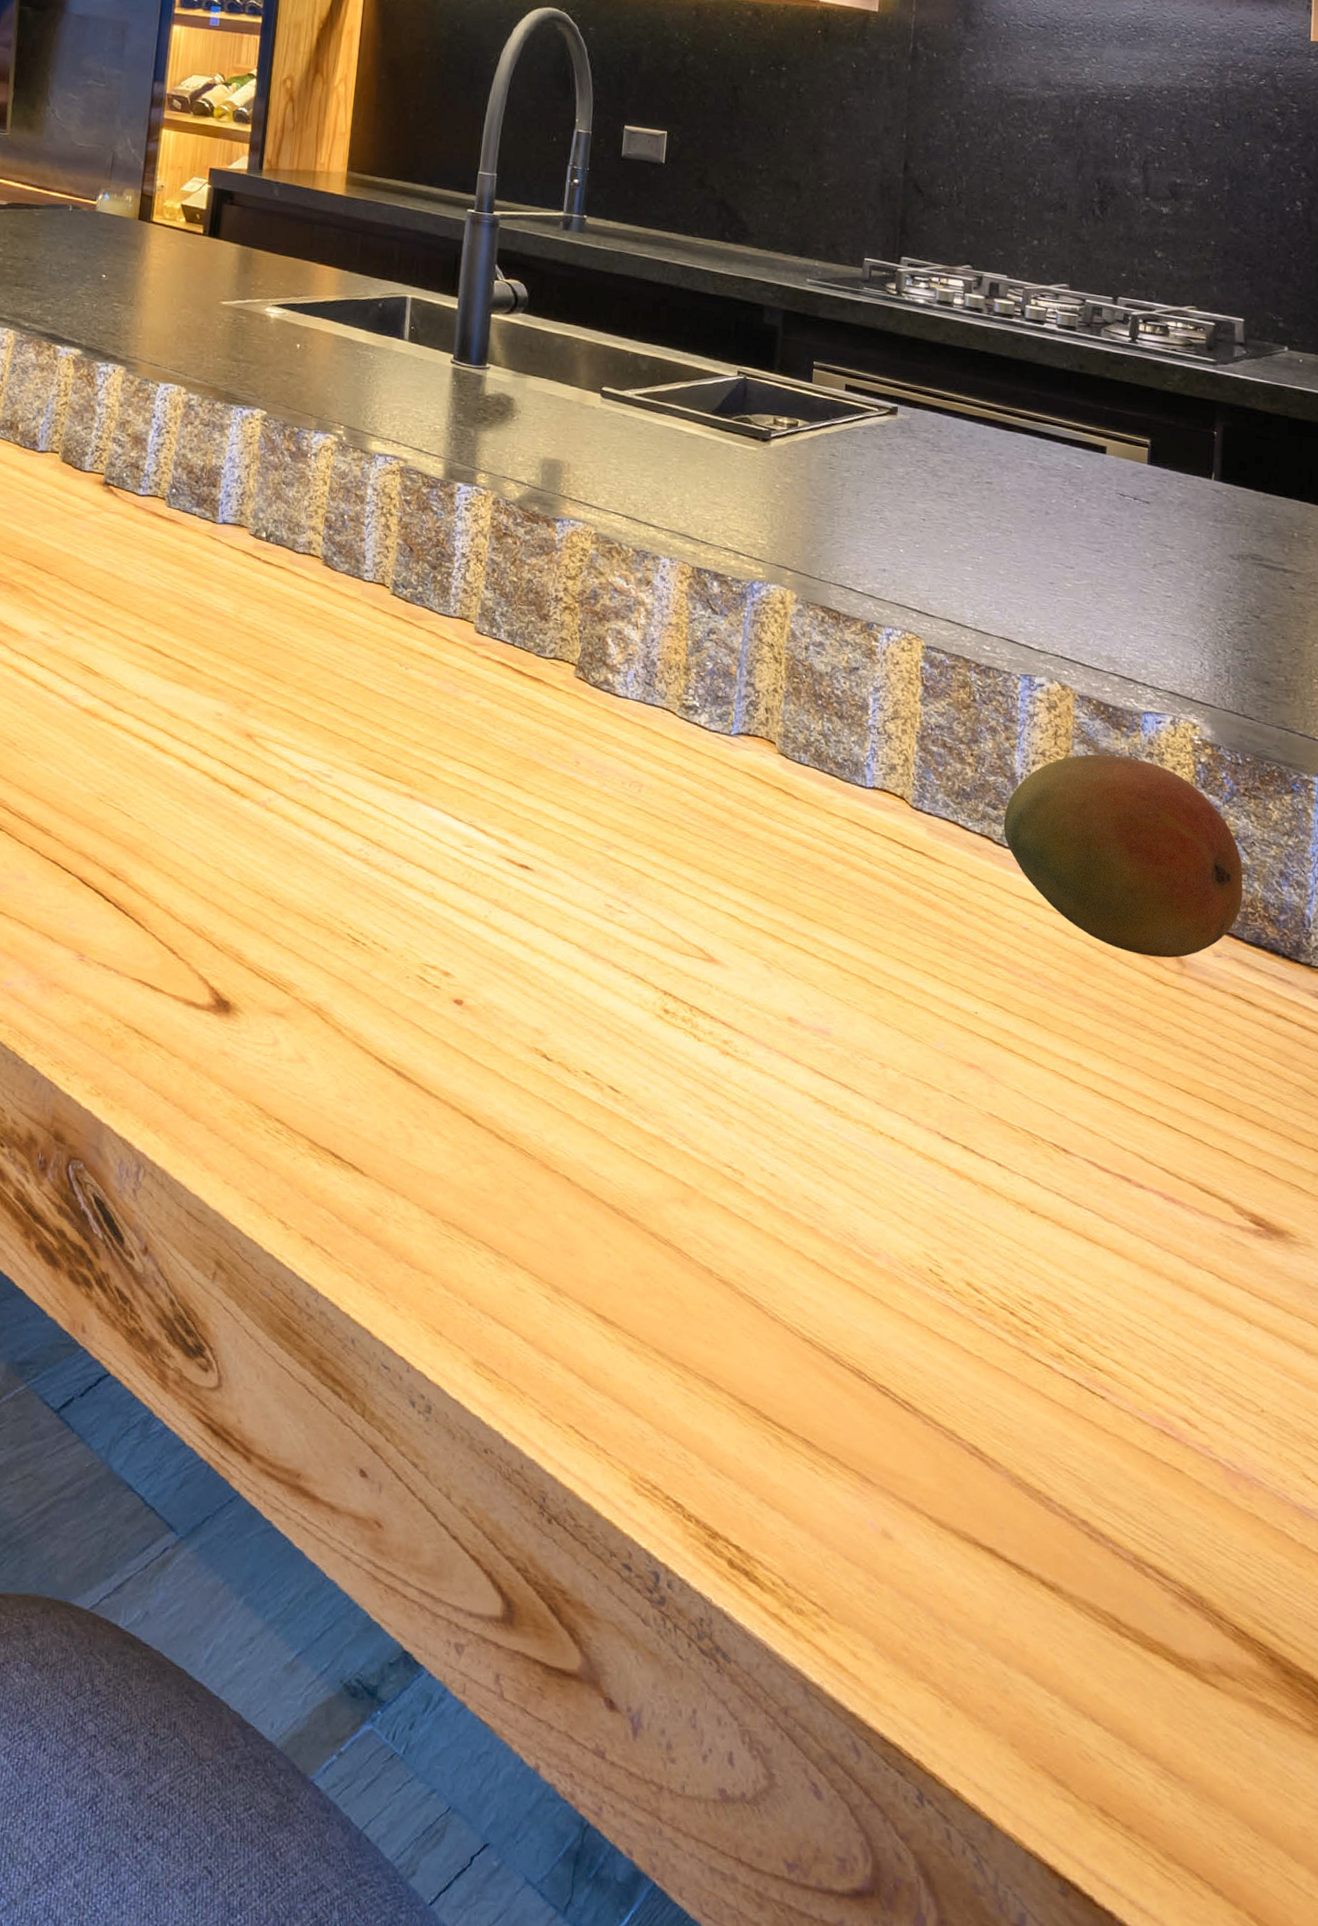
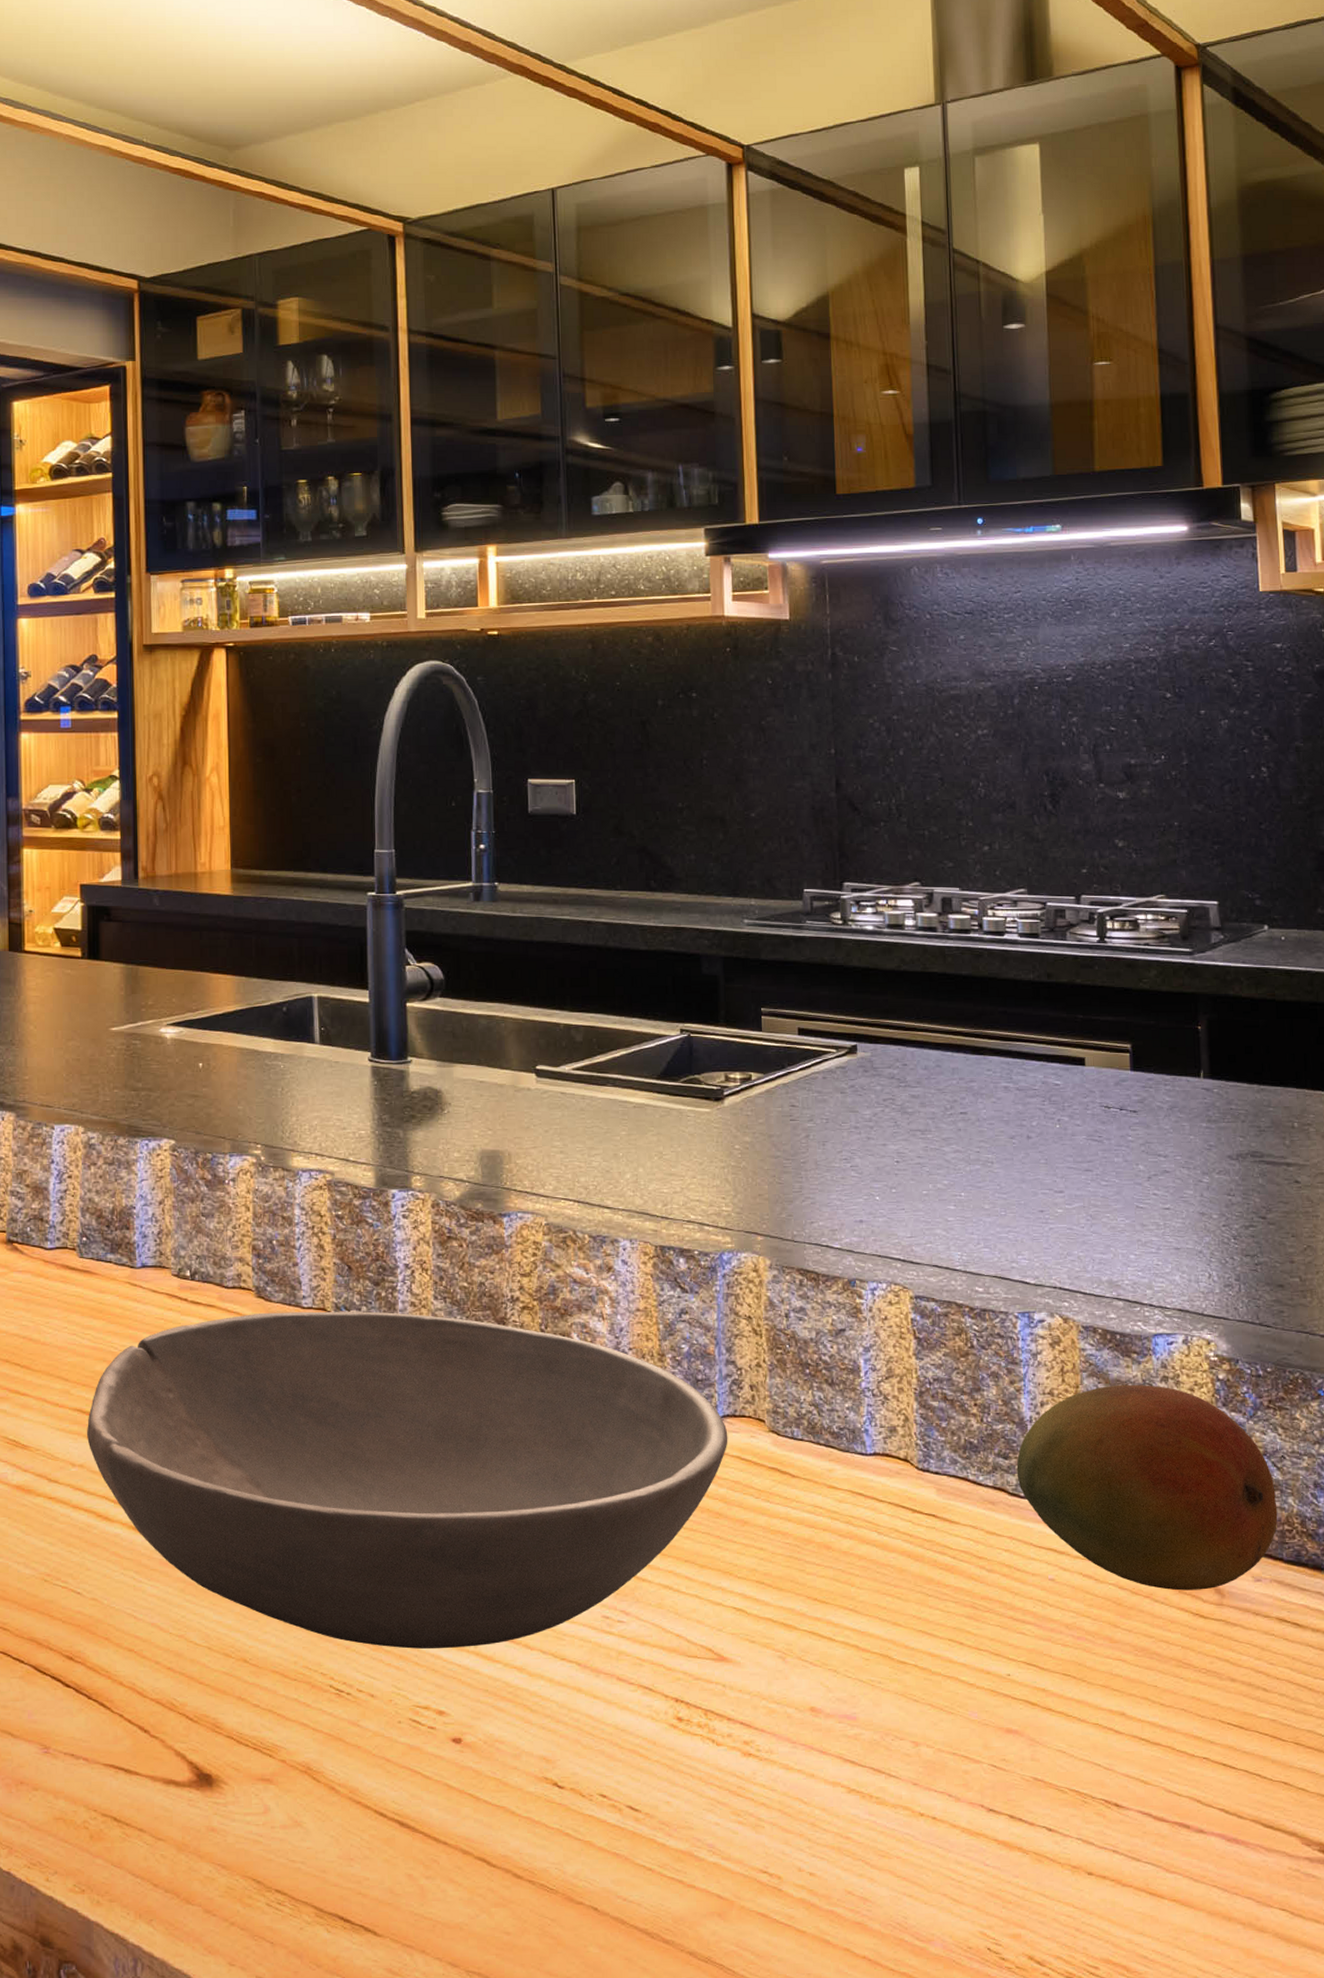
bowl: none [154,579,740,917] -> present [87,1311,728,1649]

